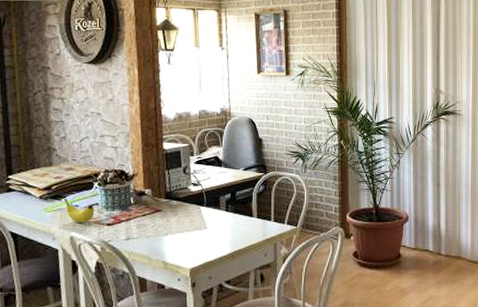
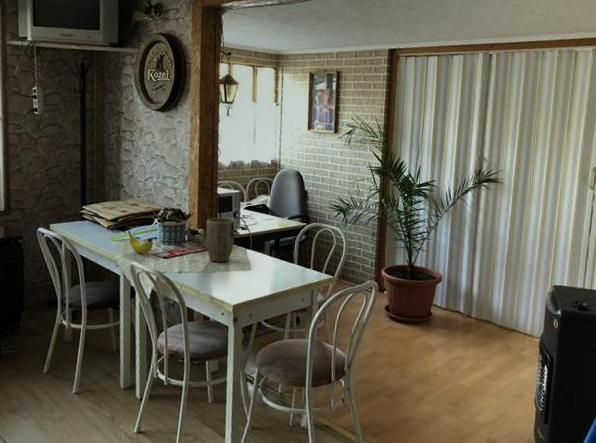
plant pot: none [153,175,187,225] -> present [205,217,235,263]

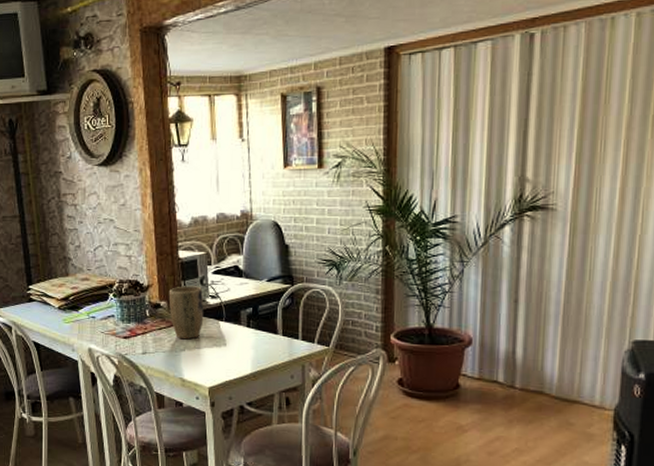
fruit: present [127,230,154,254] -> none [81,309,111,336]

